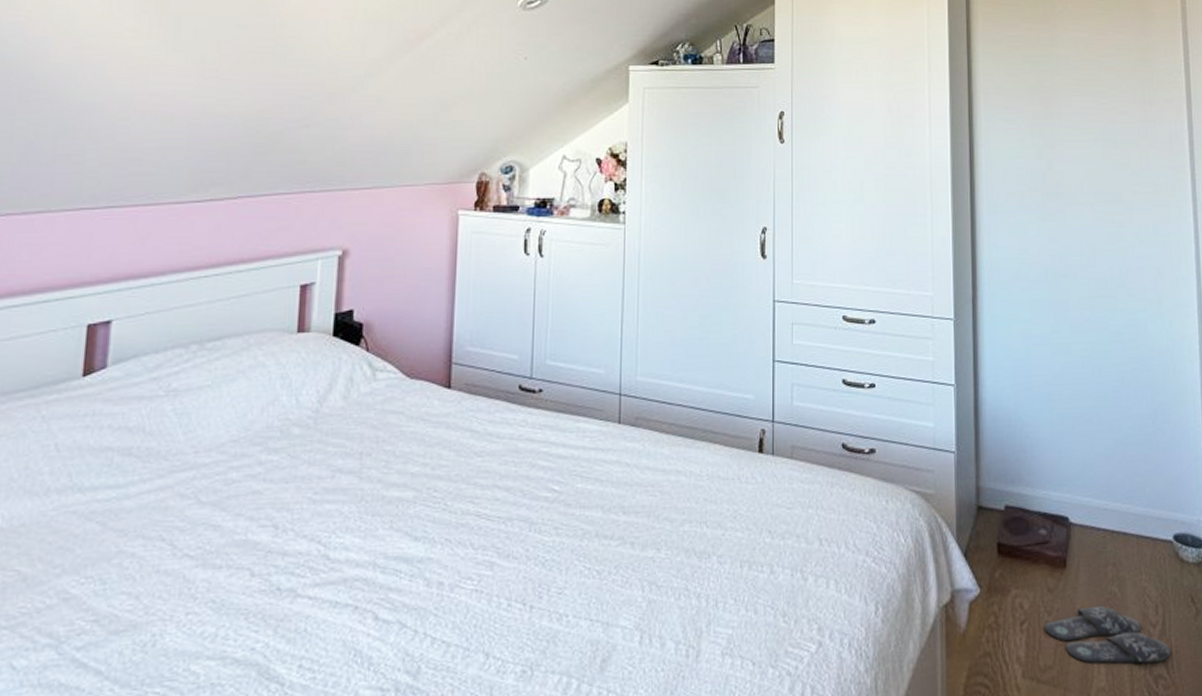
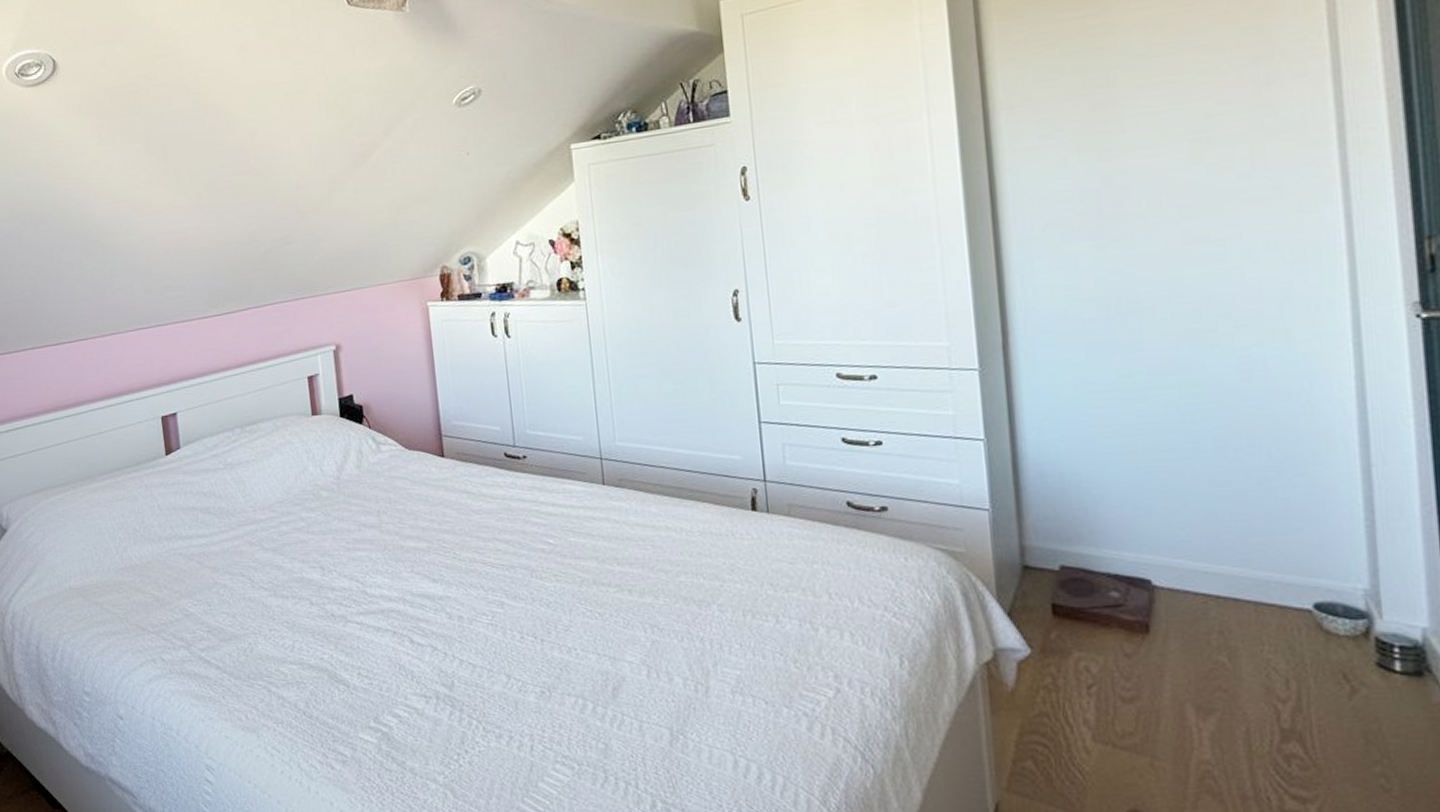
slippers: present [1045,605,1171,664] -> none [1121,675,1311,742]

